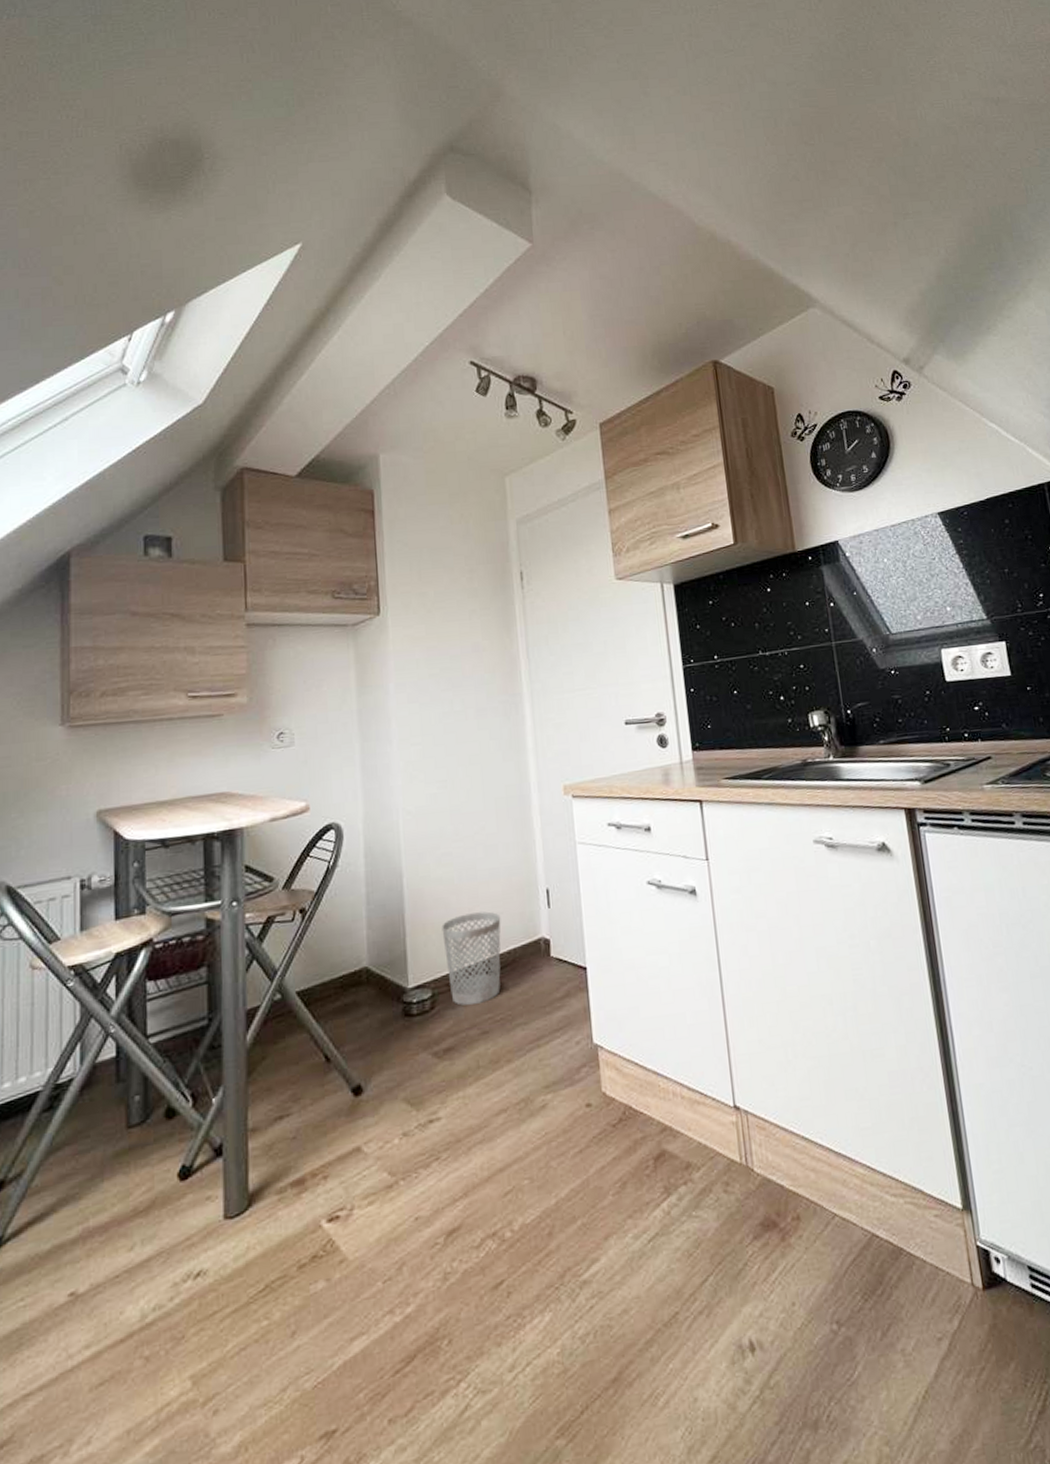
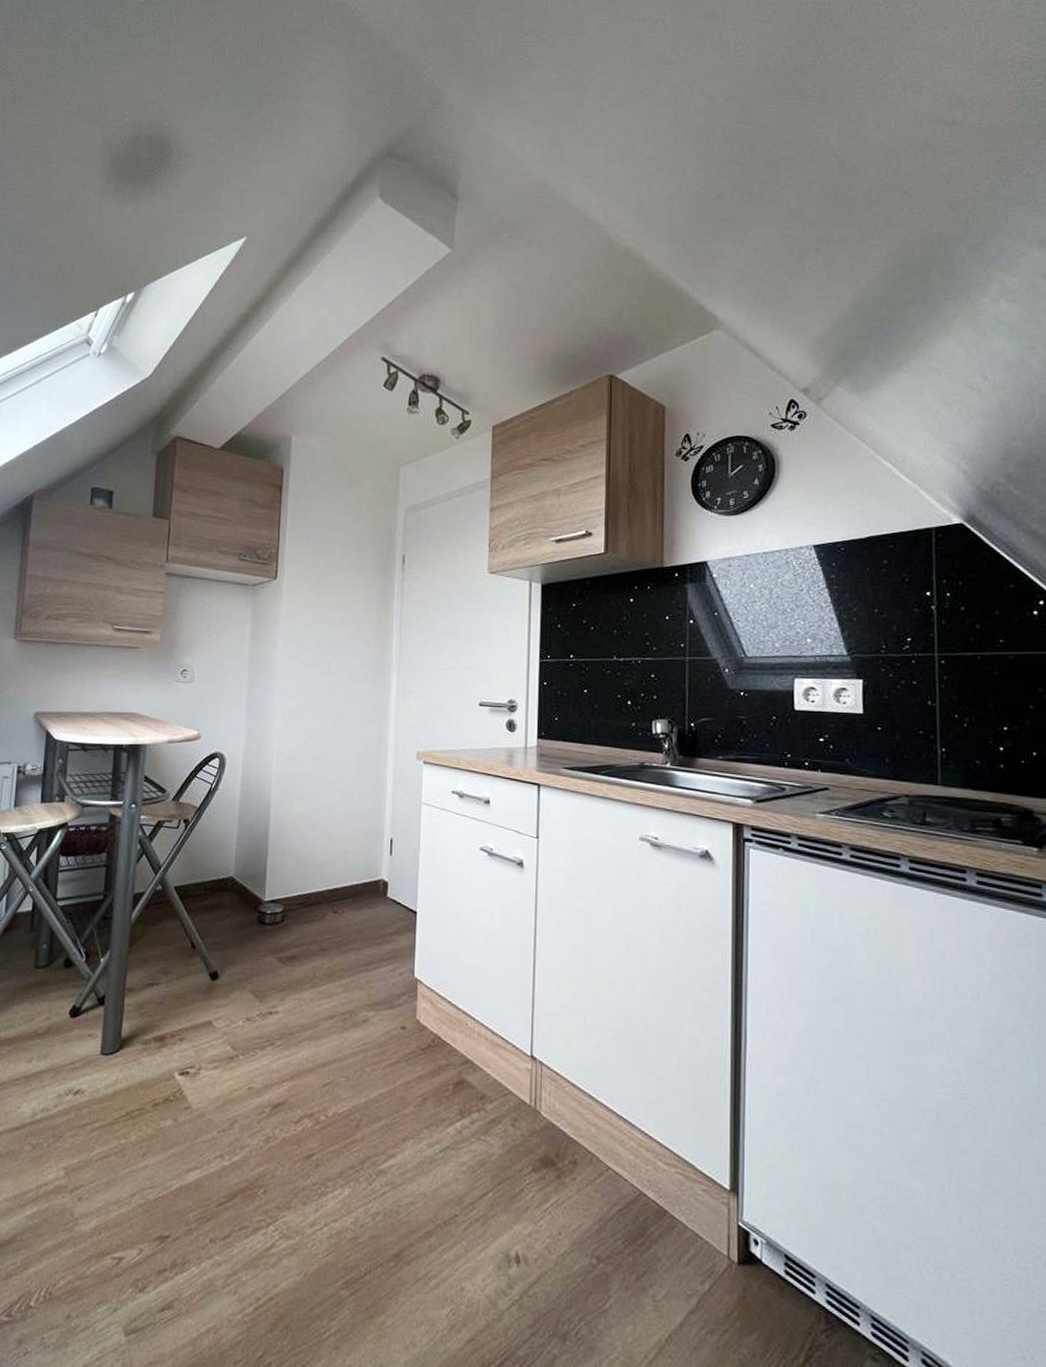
wastebasket: present [442,911,501,1006] -> none [297,847,349,925]

